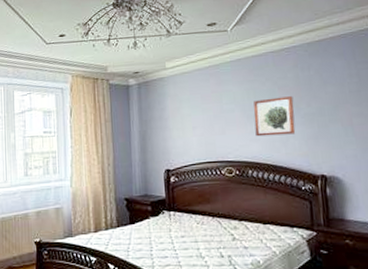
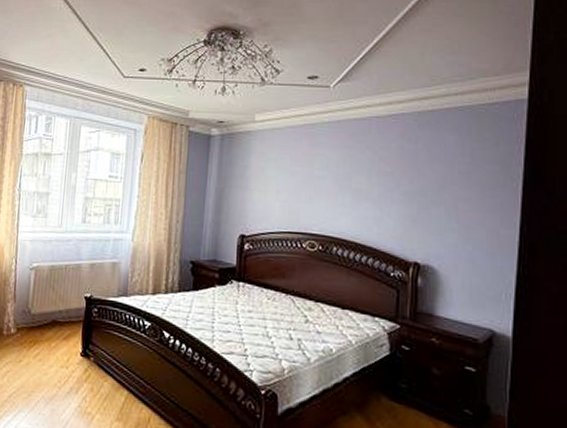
wall art: present [253,96,296,137] -> none [346,169,394,213]

